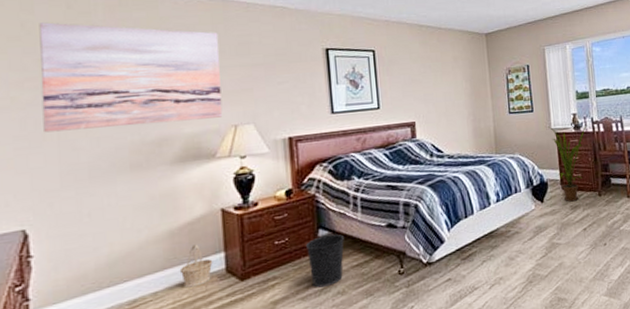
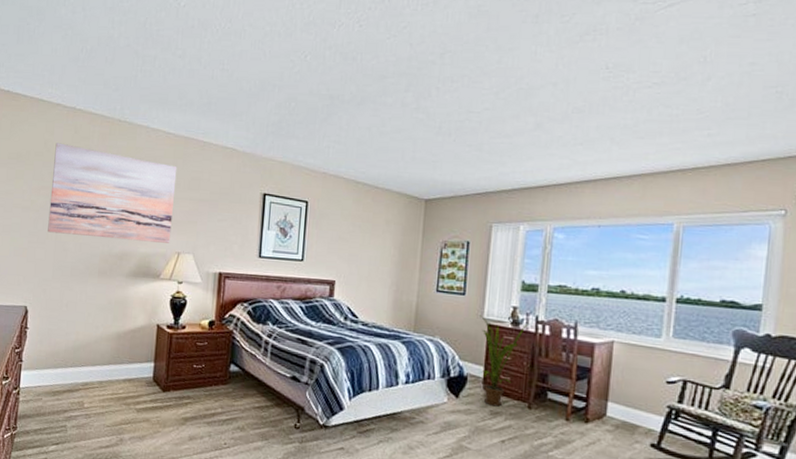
basket: present [179,244,213,288] -> none [120,349,145,386]
wastebasket: present [306,234,344,288] -> none [218,371,251,419]

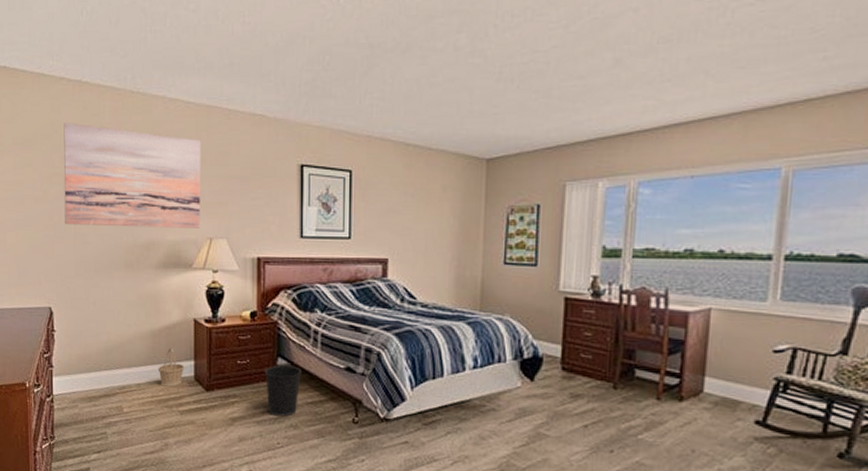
basket: none [120,349,145,386] -> present [158,348,185,387]
wastebasket: none [218,371,251,419] -> present [265,365,301,417]
house plant: present [478,315,528,407] -> none [553,287,611,389]

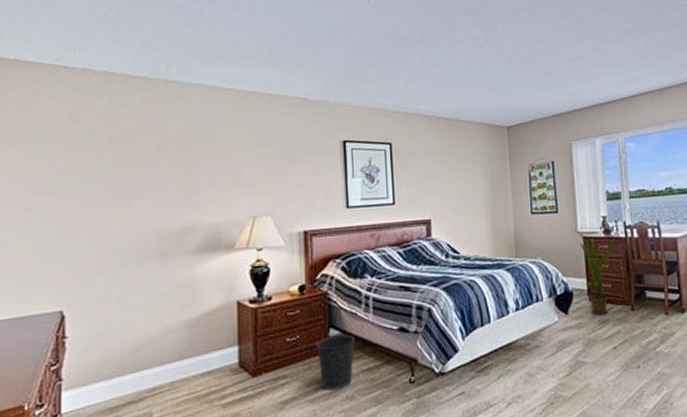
wall art: present [63,122,201,228] -> none [84,112,243,218]
basket: present [158,348,185,387] -> none [195,336,227,380]
house plant: none [553,287,611,389] -> present [573,229,618,316]

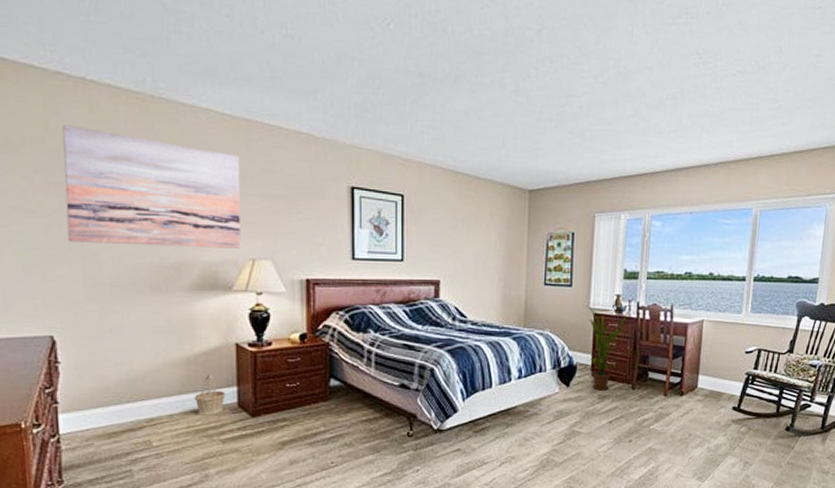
wall art: none [84,112,243,218] -> present [62,124,241,249]
basket: none [195,336,227,380] -> present [194,375,226,415]
wastebasket: present [317,334,355,391] -> none [317,386,355,436]

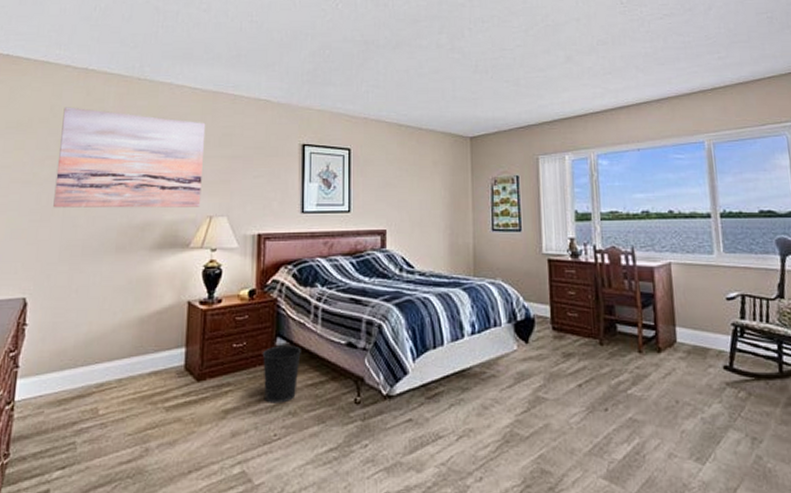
basket: present [194,375,226,415] -> none [143,335,174,380]
wastebasket: none [317,386,355,436] -> present [263,345,301,403]
house plant: present [585,305,631,391] -> none [537,250,587,347]

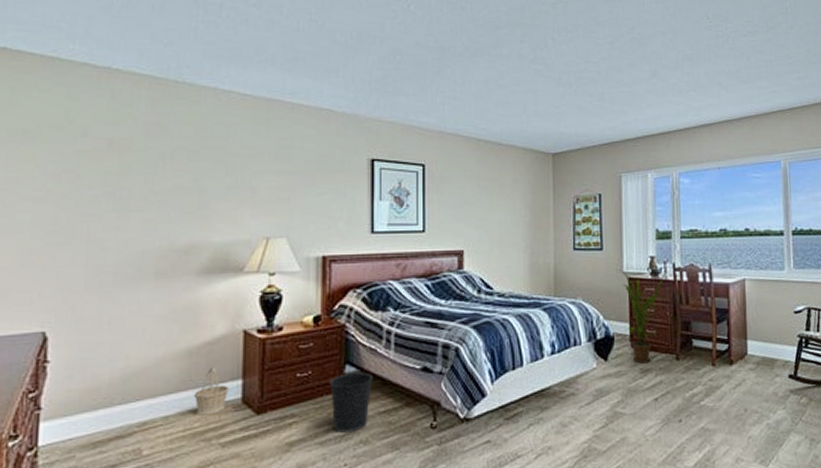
wall art: present [53,107,206,208] -> none [75,112,259,229]
basket: none [143,335,174,380] -> present [193,367,229,416]
house plant: none [537,250,587,347] -> present [618,269,667,364]

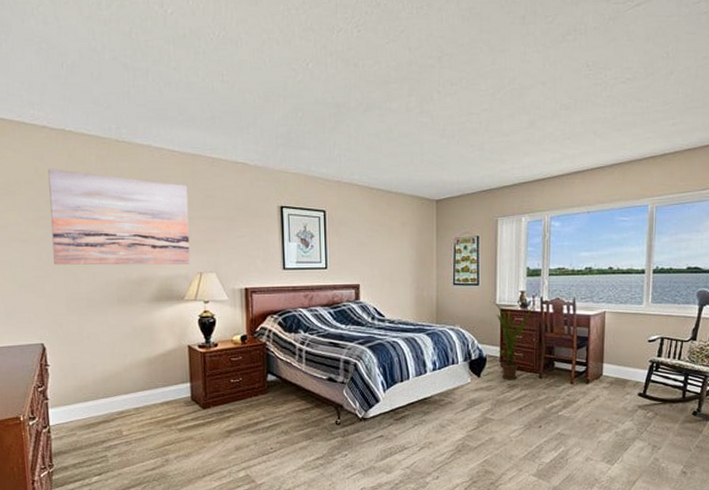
wall art: none [75,112,259,229] -> present [48,169,191,265]
basket: present [193,367,229,416] -> none [155,373,181,408]
wastebasket: present [331,372,373,433] -> none [257,380,289,425]

